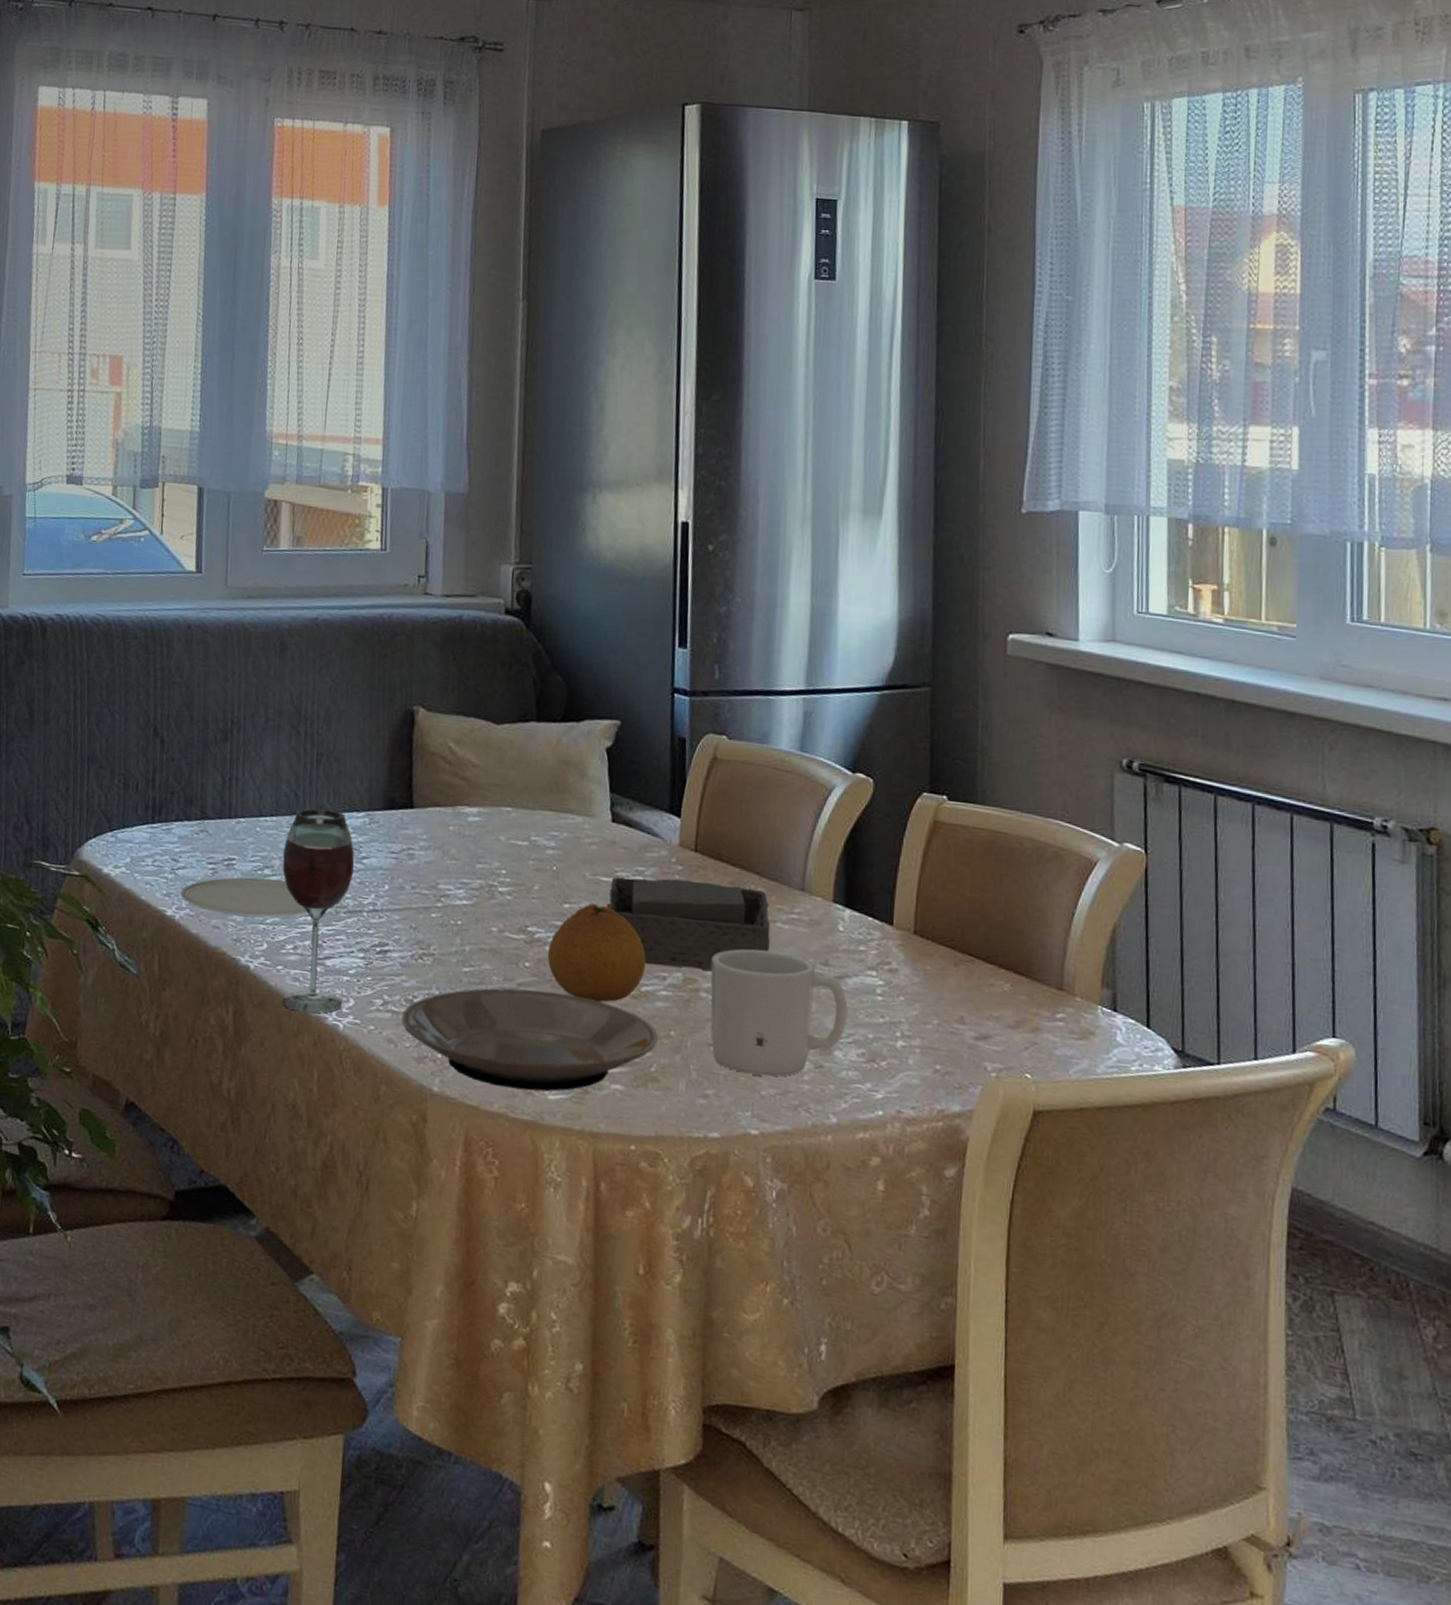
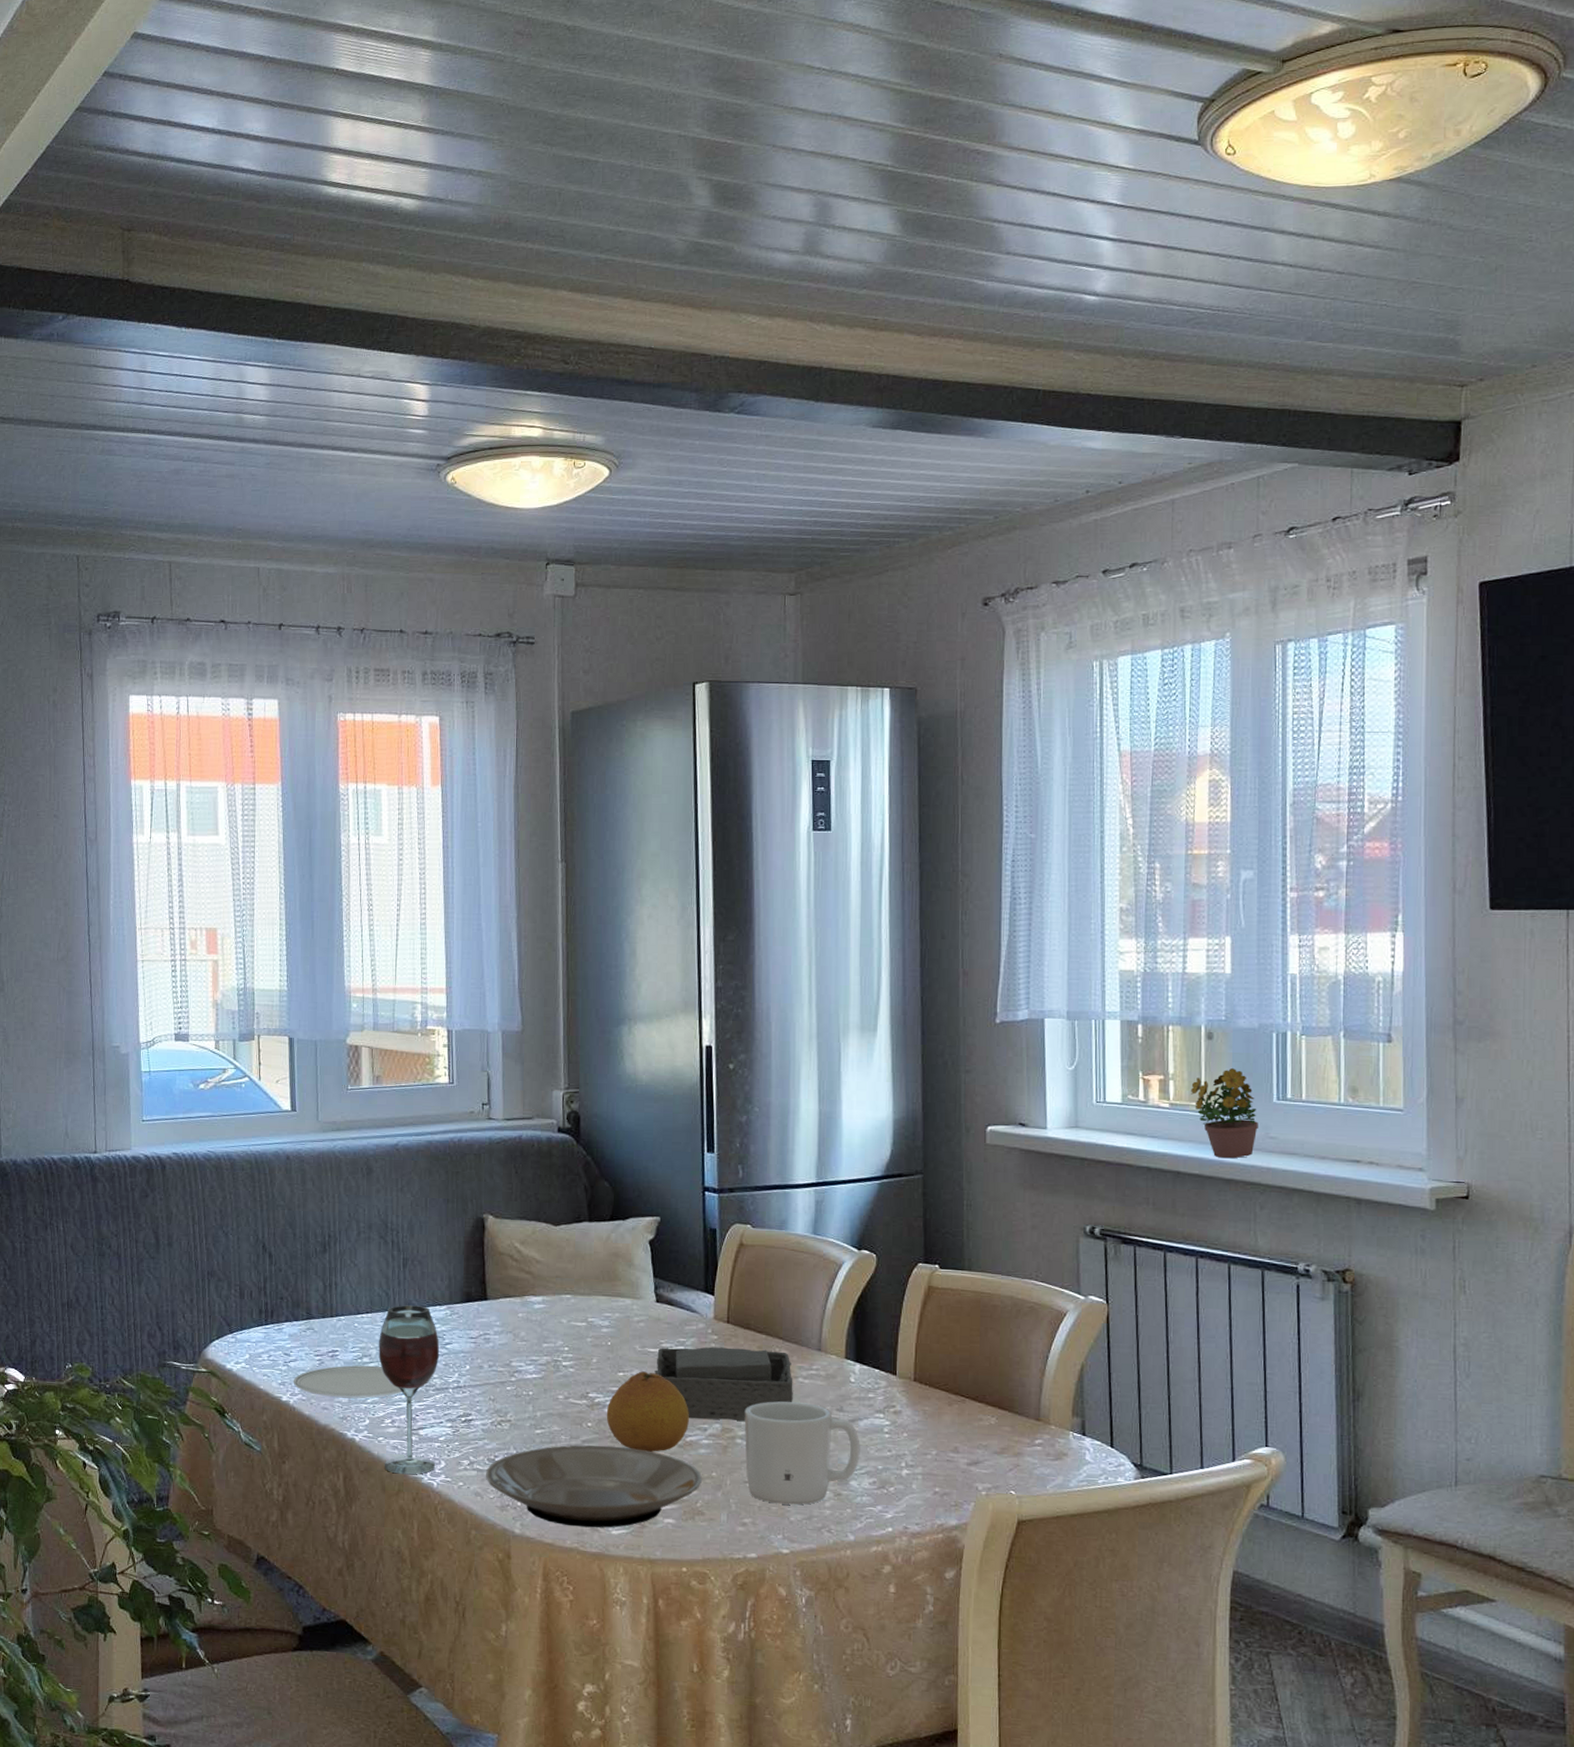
flowerpot: none [1249,580,1328,688] -> present [1191,1067,1258,1159]

